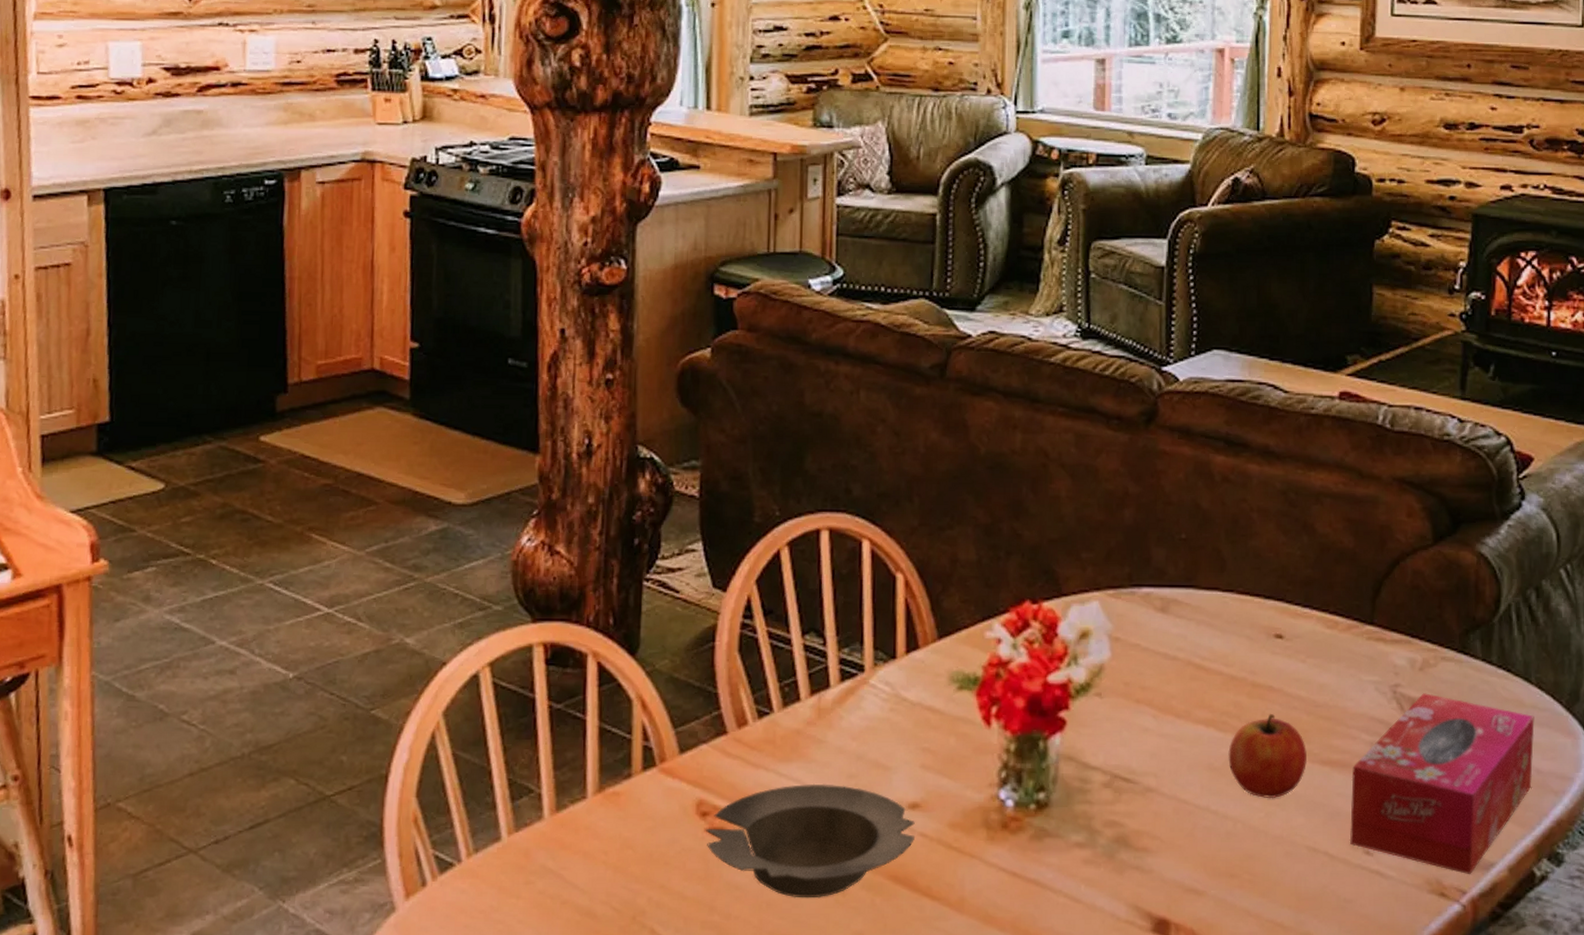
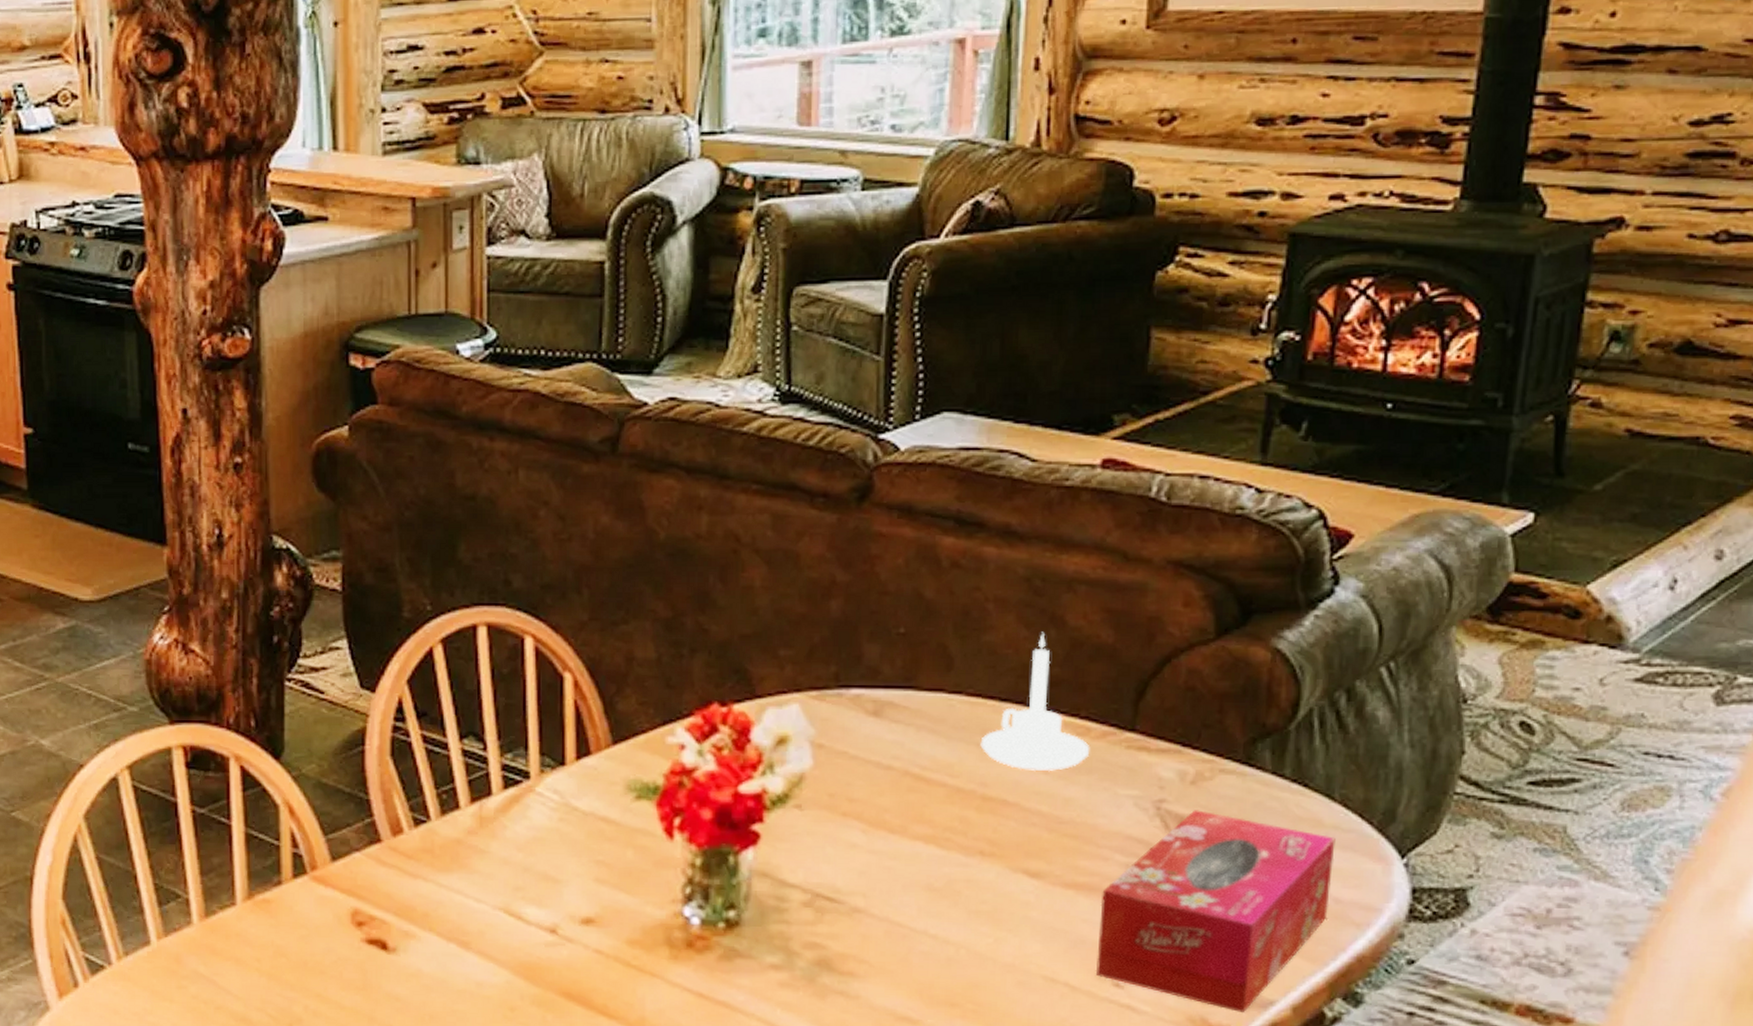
bowl: present [705,783,916,899] -> none [361,895,590,1013]
fruit: present [1228,714,1308,799] -> none [951,831,1047,924]
candle holder: none [1249,538,1339,661] -> present [980,631,1090,772]

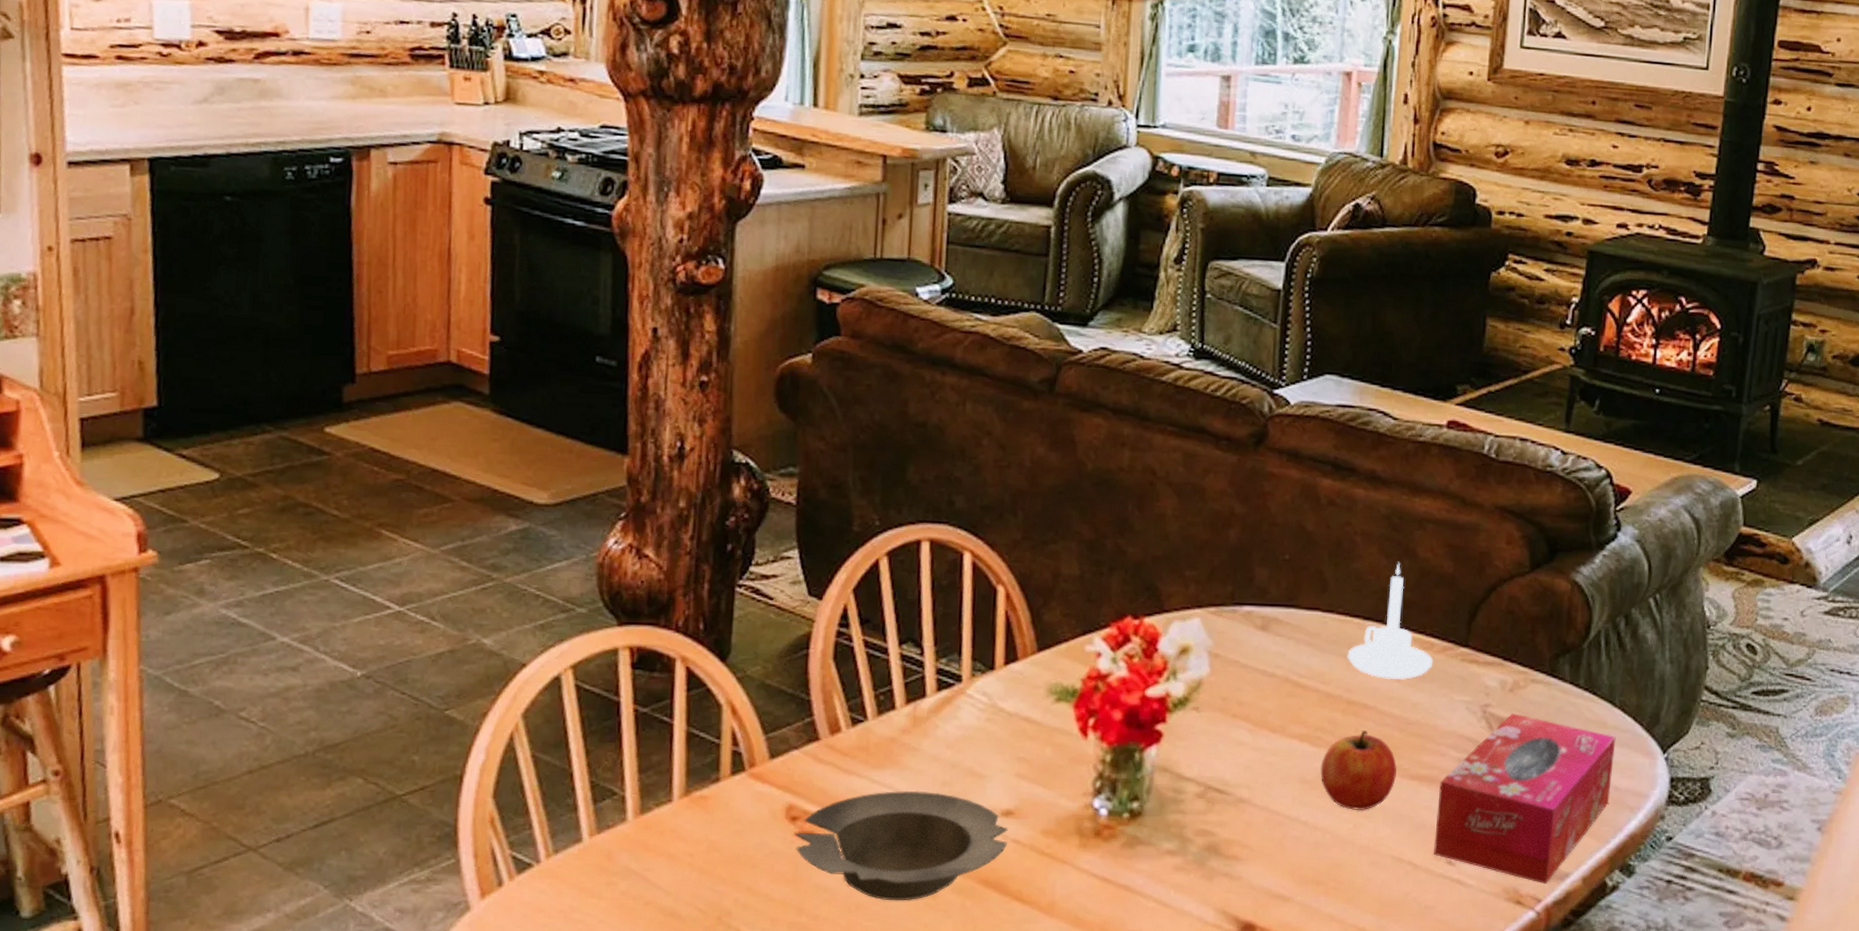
bowl: none [361,895,590,1013] -> present [794,790,1008,901]
fruit: none [951,831,1047,924] -> present [1320,730,1397,811]

